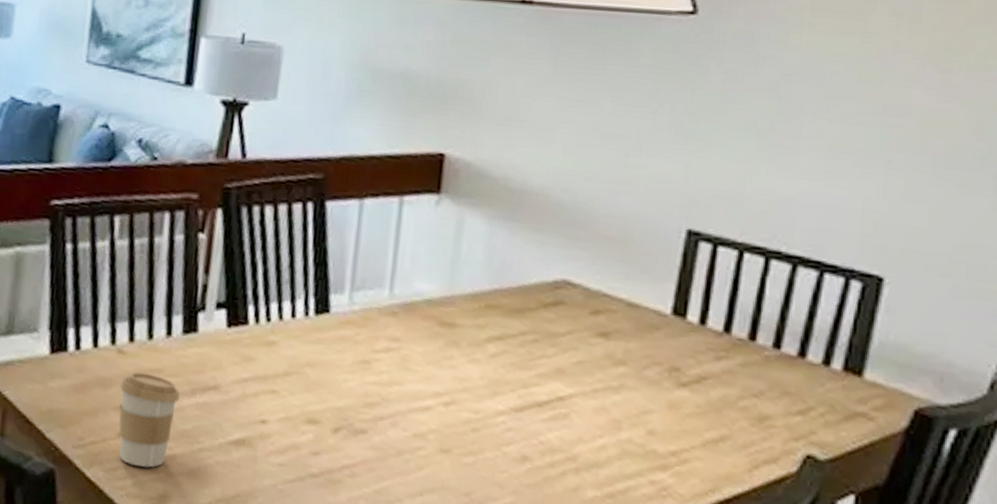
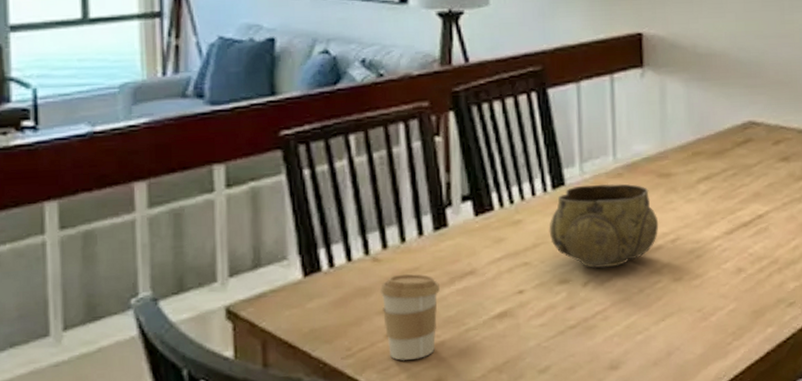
decorative bowl: none [304,316,432,419] -> present [549,183,659,268]

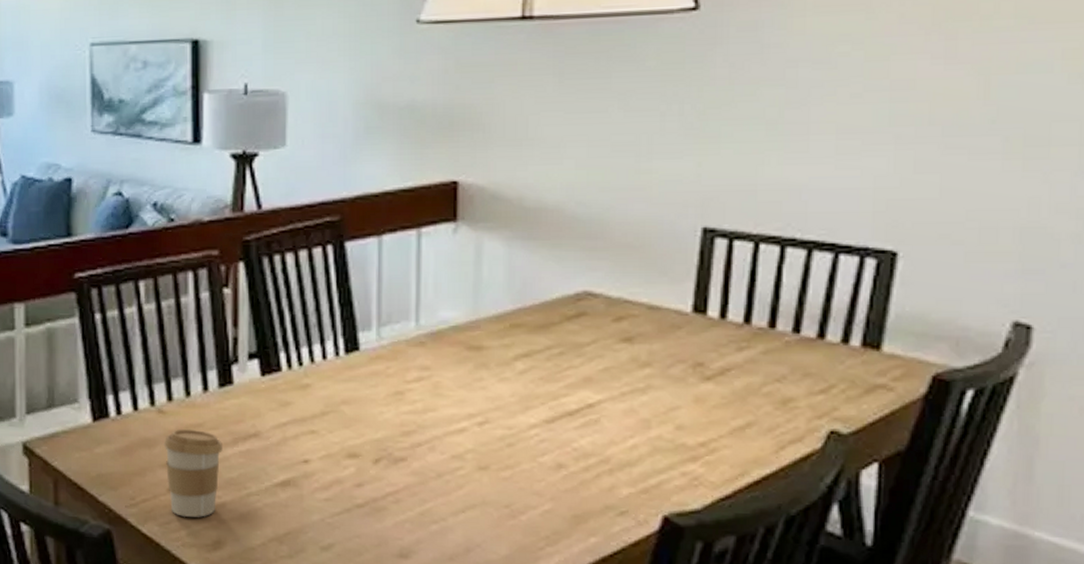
decorative bowl: present [549,183,659,268] -> none [339,352,465,446]

